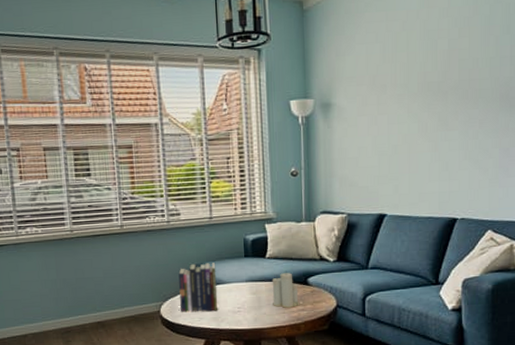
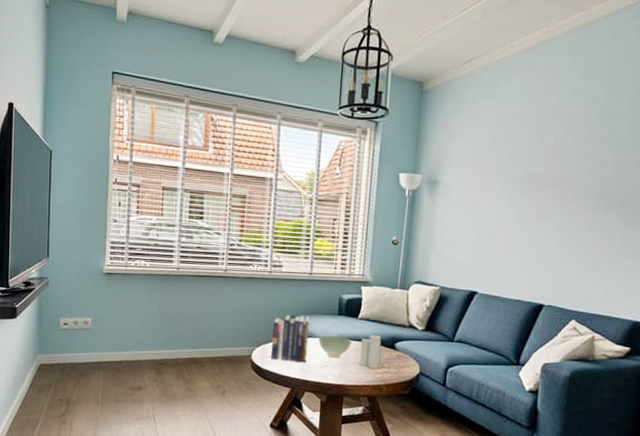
bowl: none [227,279,262,303] -> present [318,335,352,359]

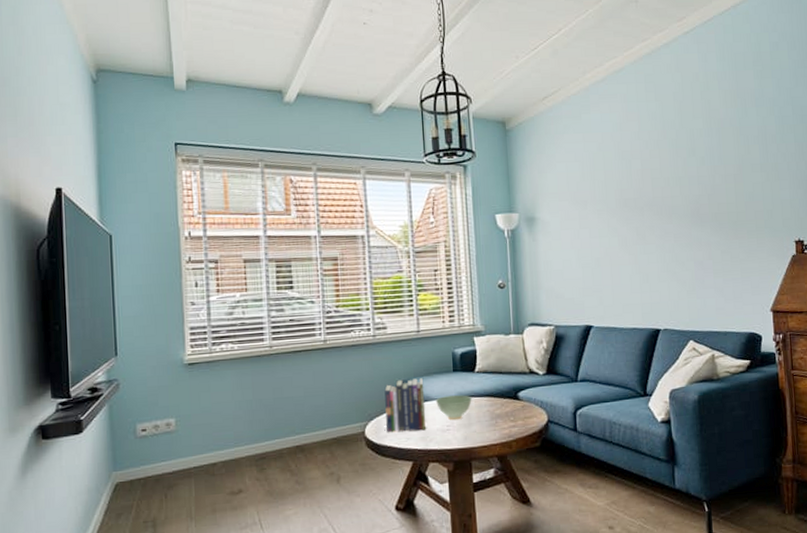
candle: present [359,333,385,369] -> none [481,385,511,425]

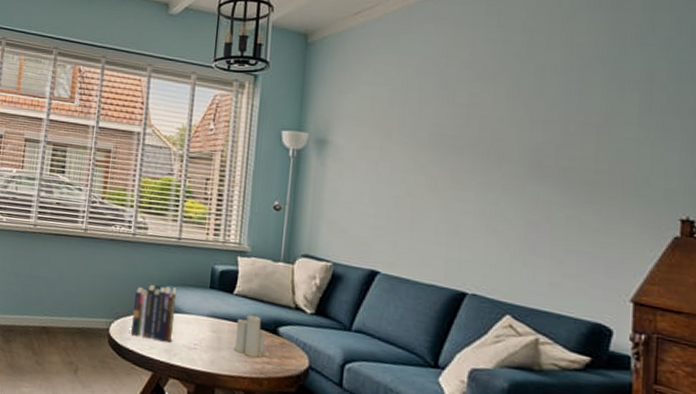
bowl: present [435,395,472,420] -> none [185,312,226,341]
candle: none [481,385,511,425] -> present [234,313,266,358]

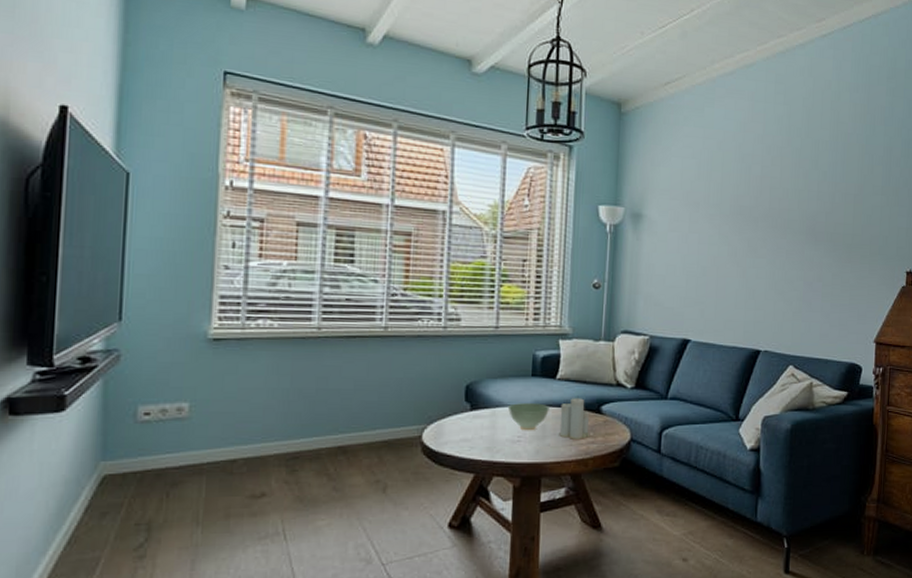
books: present [131,284,177,343] -> none [448,380,497,440]
bowl: none [185,312,226,341] -> present [507,403,549,431]

